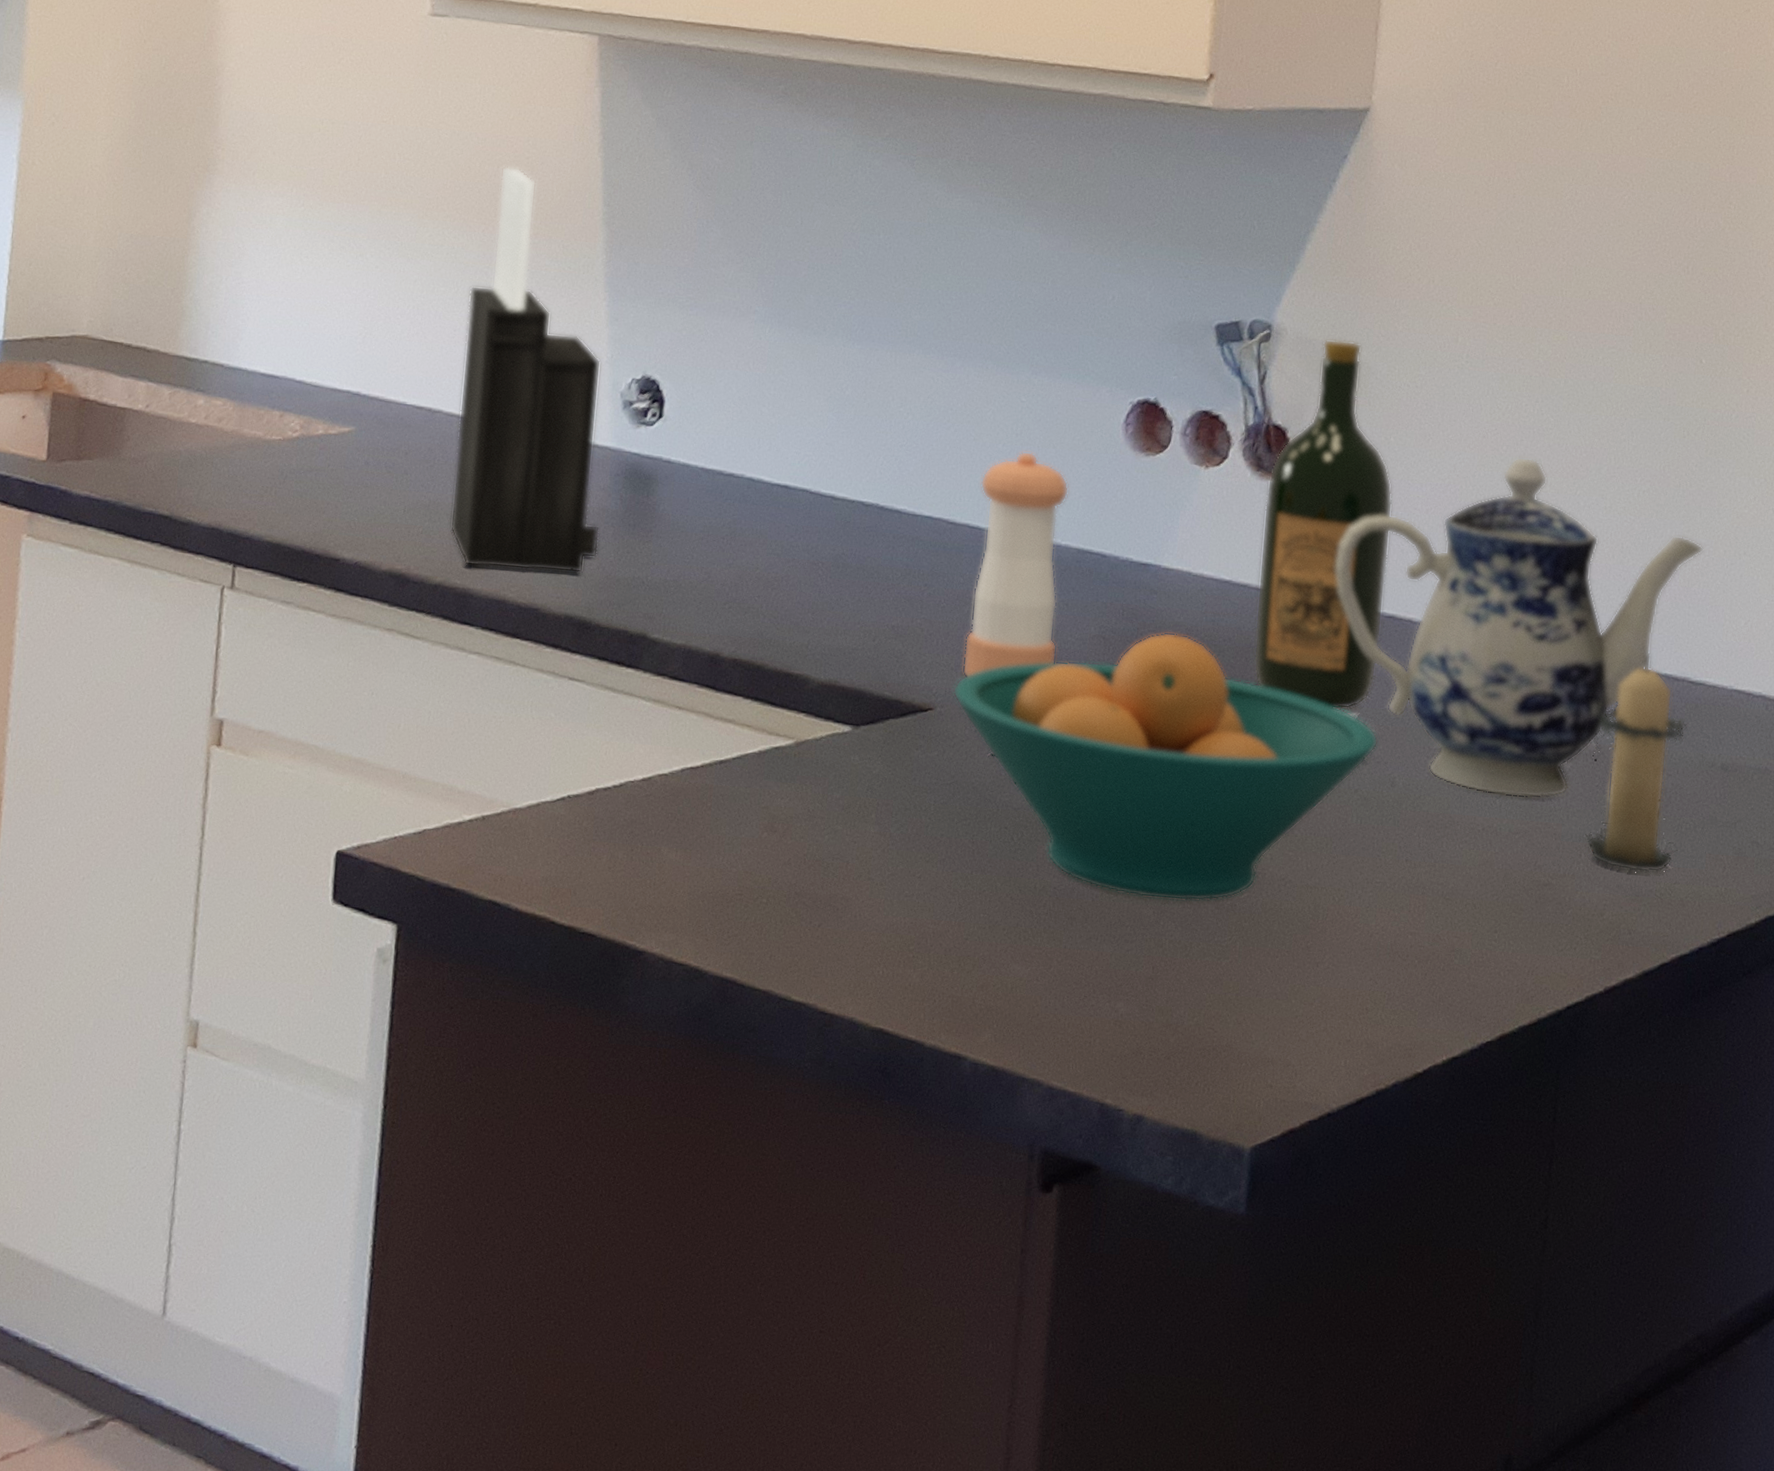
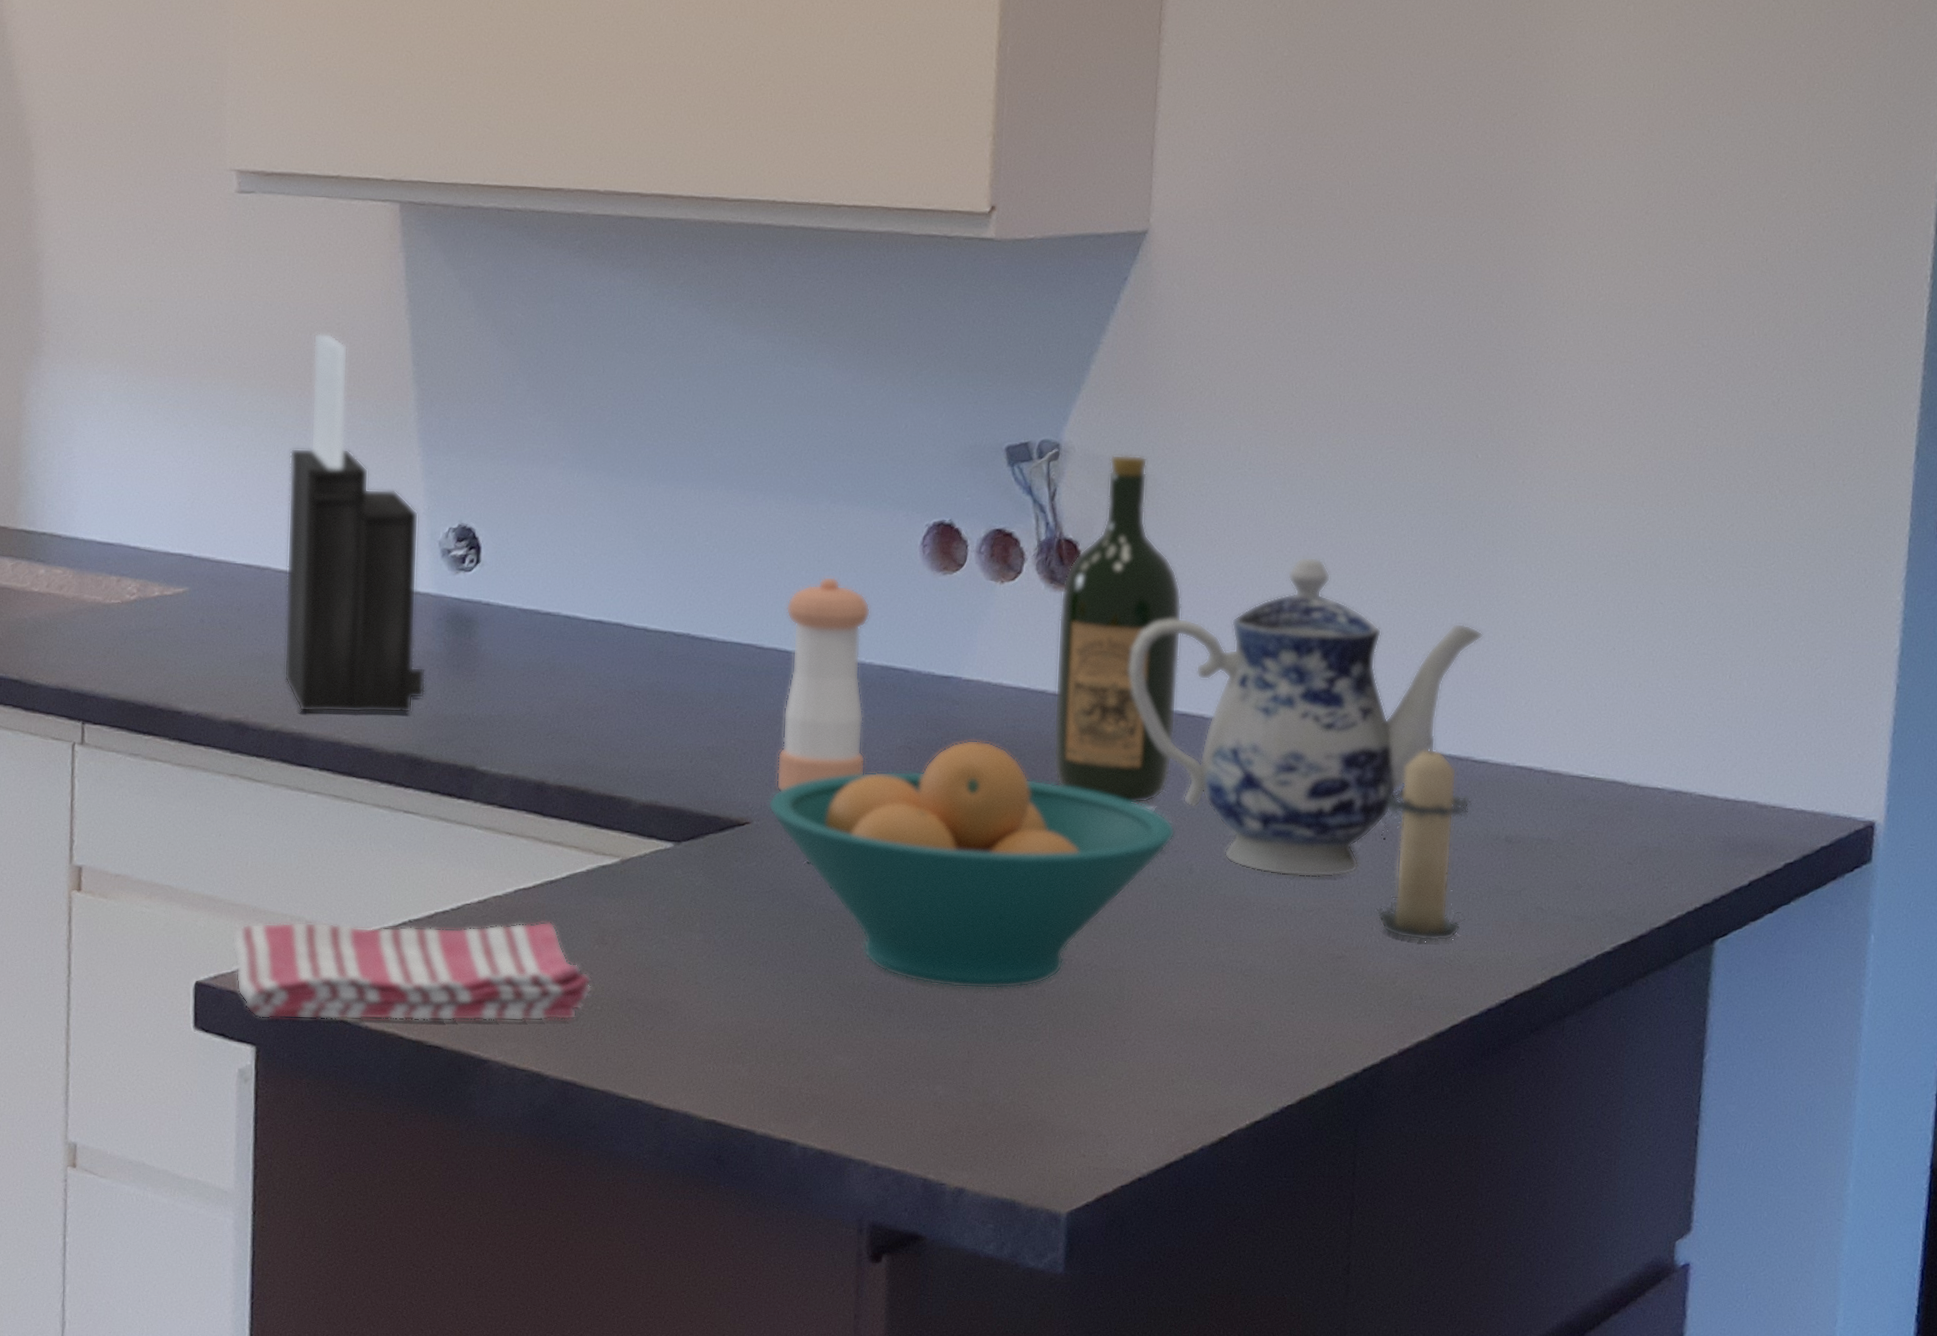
dish towel: none [377,790,759,913] -> present [231,921,593,1022]

